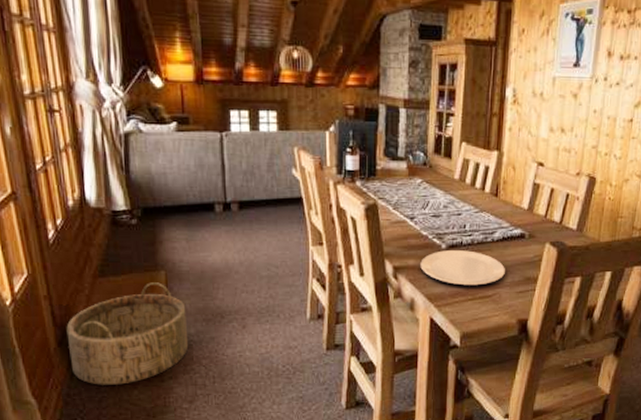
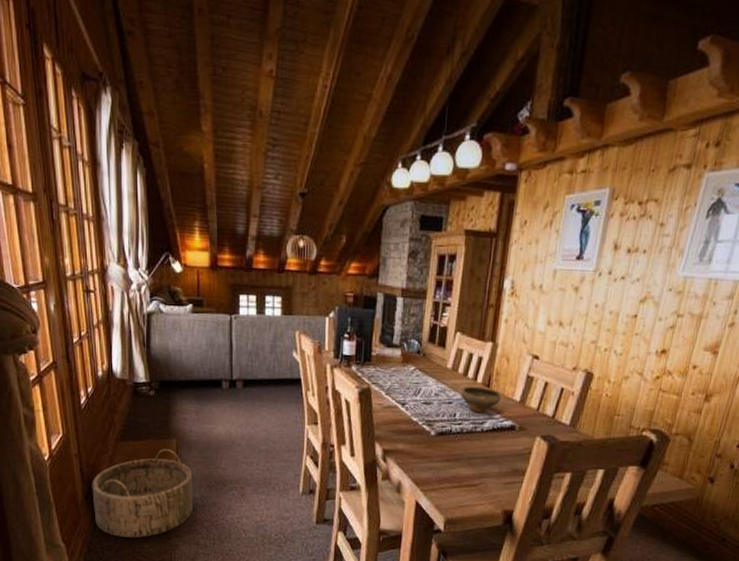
plate: present [420,250,505,286] -> none [409,437,493,474]
bowl: none [469,196,510,222] -> present [460,386,502,413]

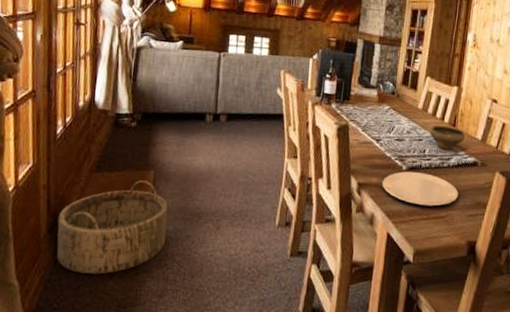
plate: none [409,437,493,474] -> present [382,171,458,207]

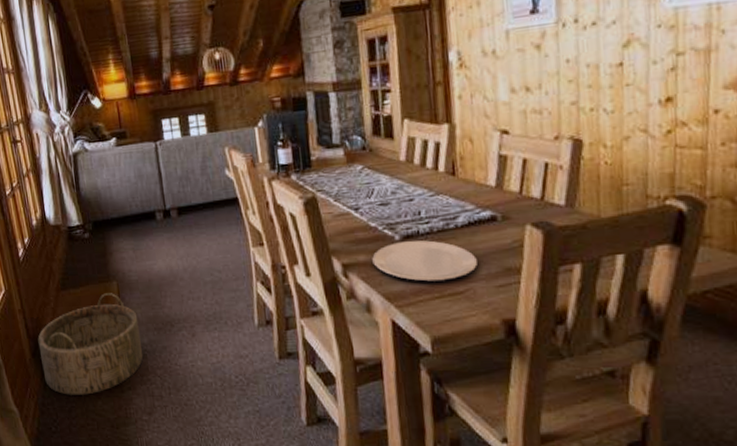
bowl: present [429,125,466,149] -> none [421,176,473,206]

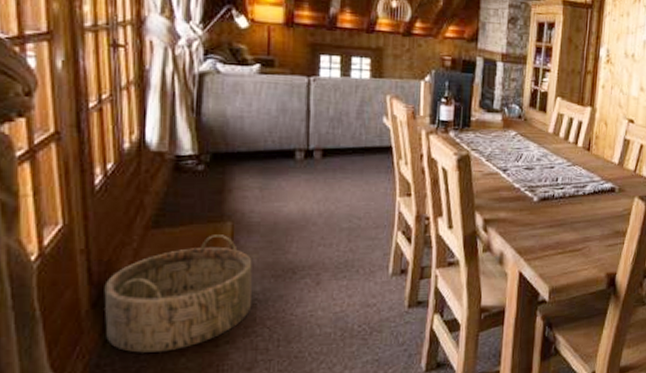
plate: present [372,240,477,282] -> none [511,203,595,239]

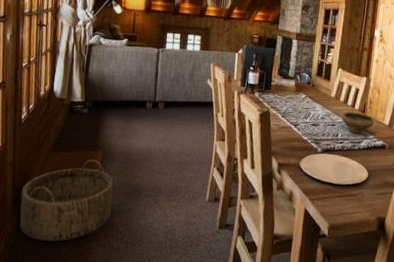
plate: none [511,203,595,239] -> present [299,153,368,186]
bowl: none [561,150,602,176] -> present [341,111,374,134]

